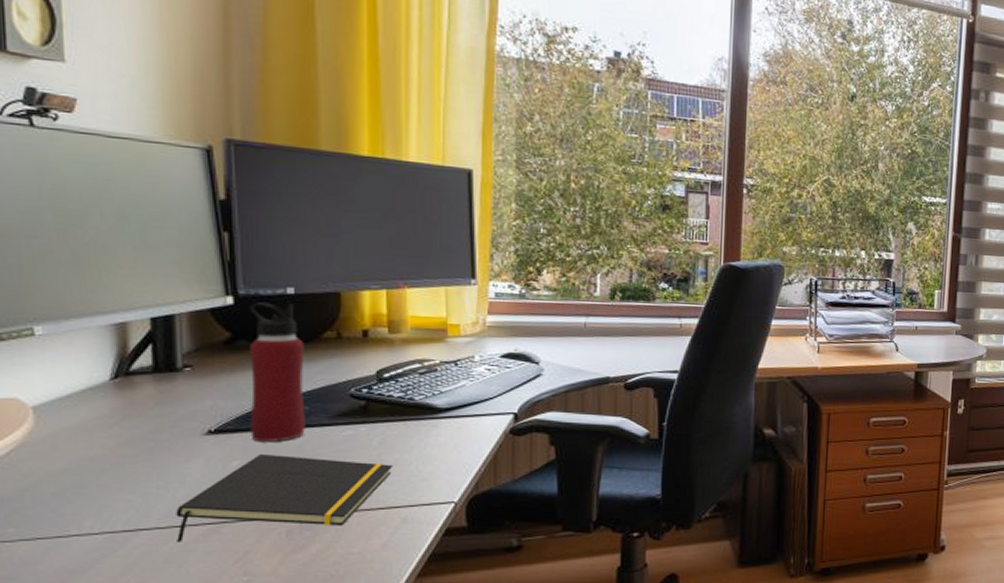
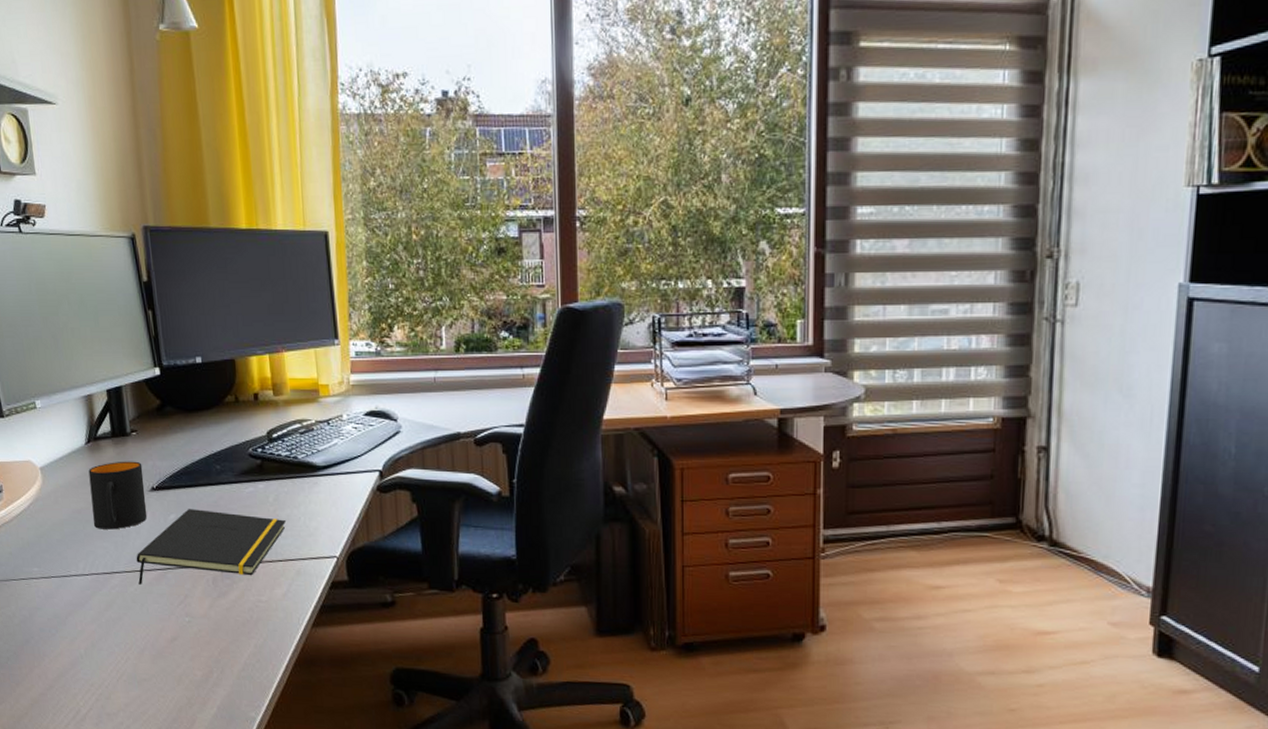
mug: none [112,400,198,480] -> present [88,461,147,530]
water bottle: present [249,302,306,442] -> none [171,372,219,497]

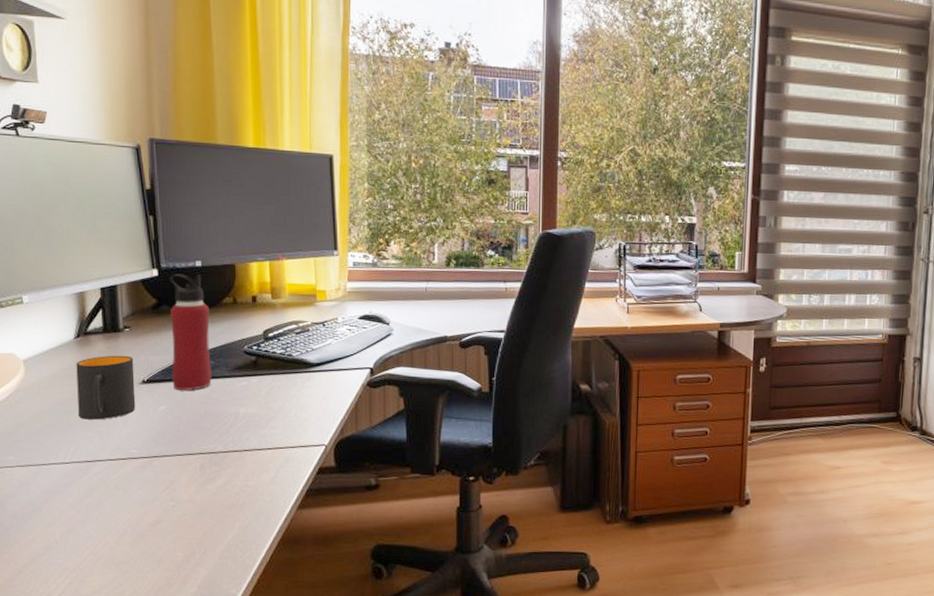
notepad: present [136,509,287,585] -> none [121,401,278,472]
water bottle: none [171,372,219,497] -> present [169,274,212,390]

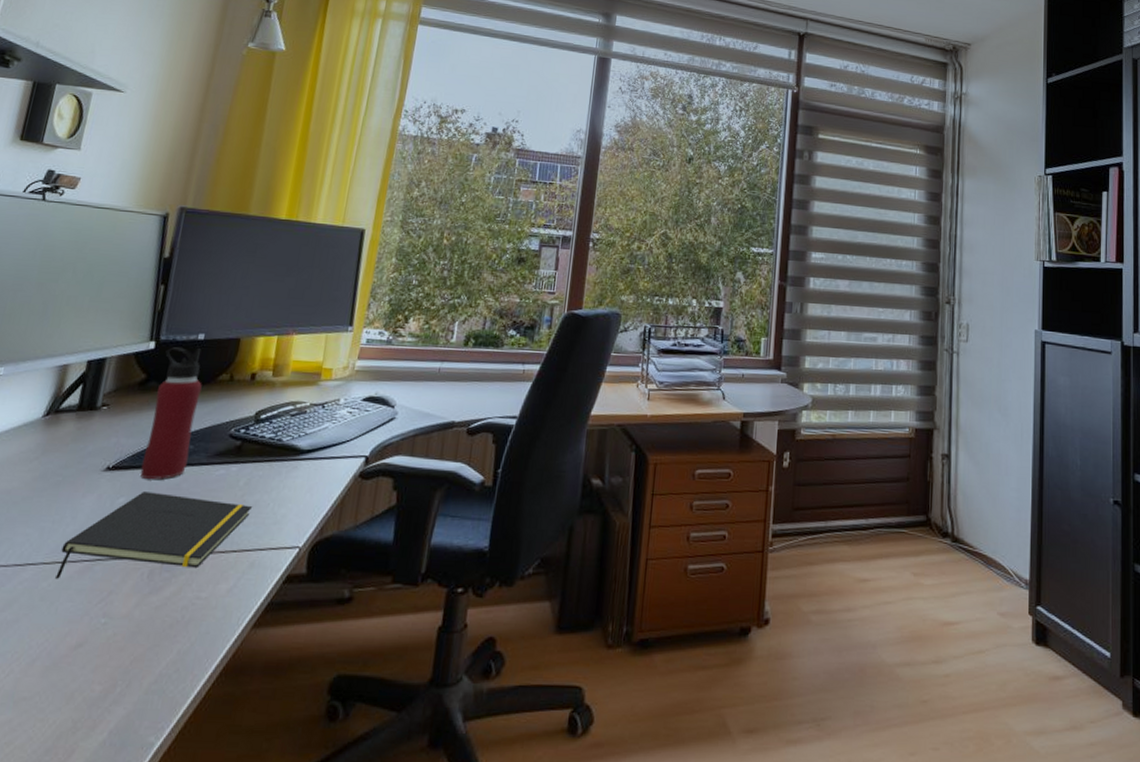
mug: present [76,355,136,420] -> none [22,436,104,514]
notepad: none [121,401,278,472] -> present [55,492,253,579]

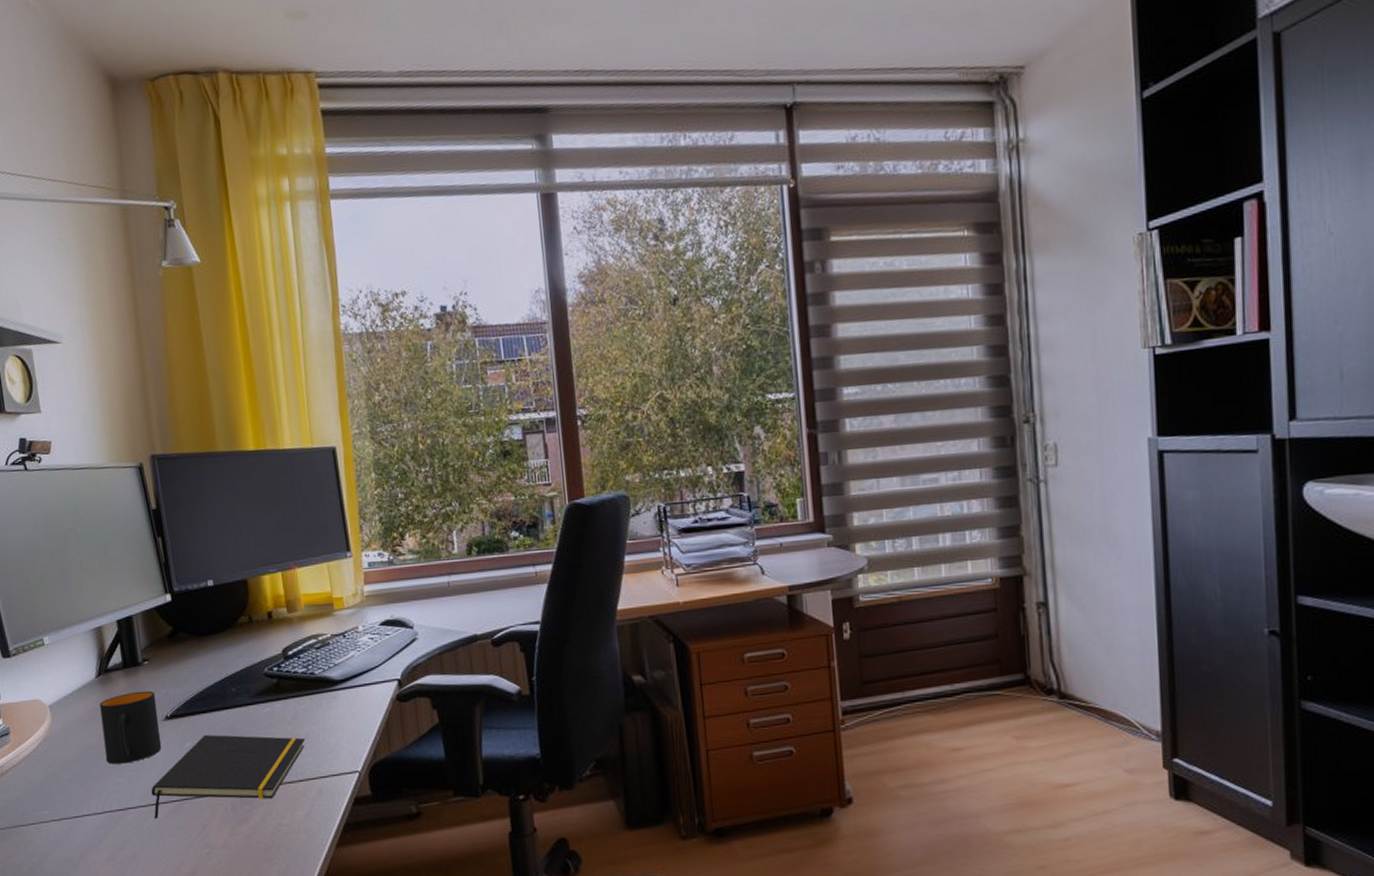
mug: none [22,436,104,514] -> present [99,690,162,764]
water bottle: present [140,347,202,479] -> none [182,595,235,723]

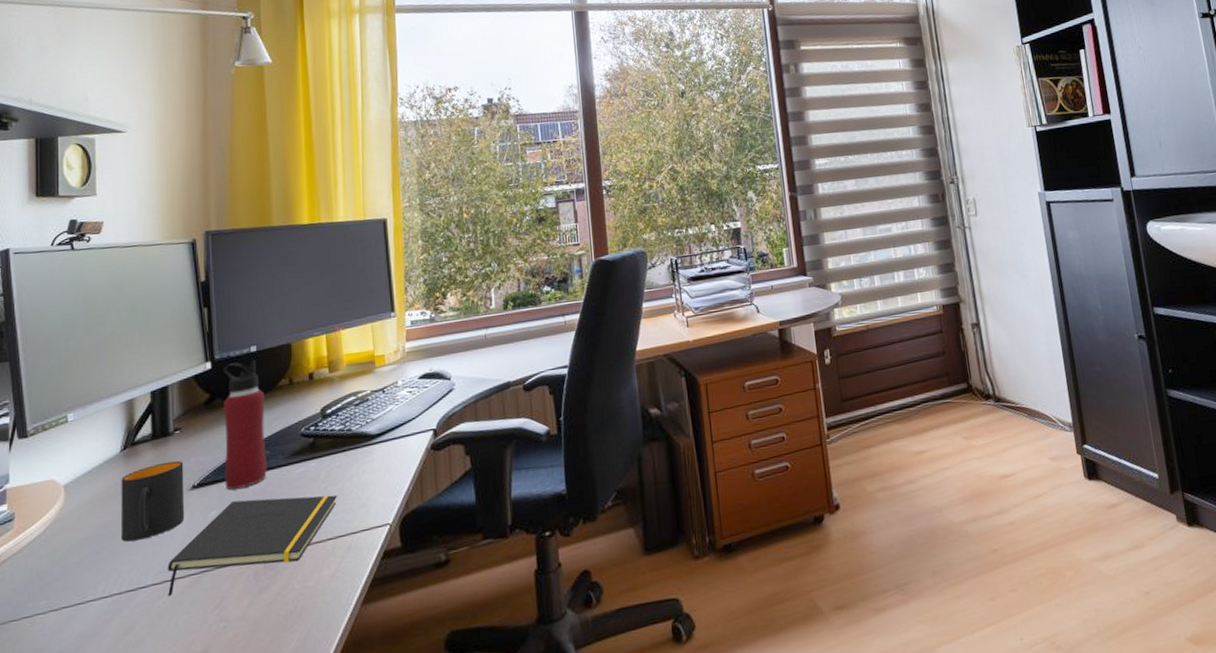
water bottle: none [182,595,235,723] -> present [223,360,267,490]

